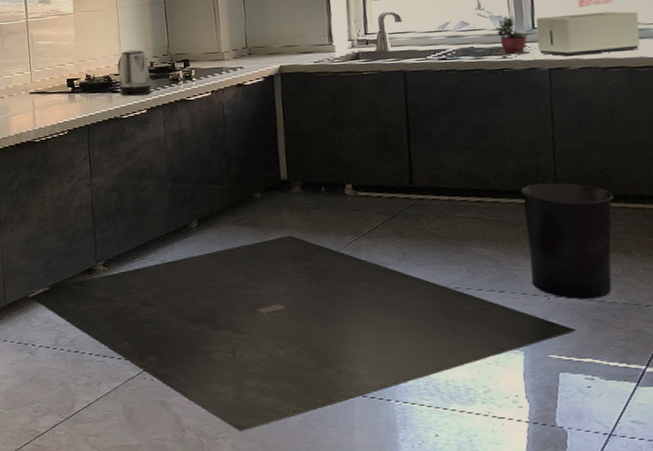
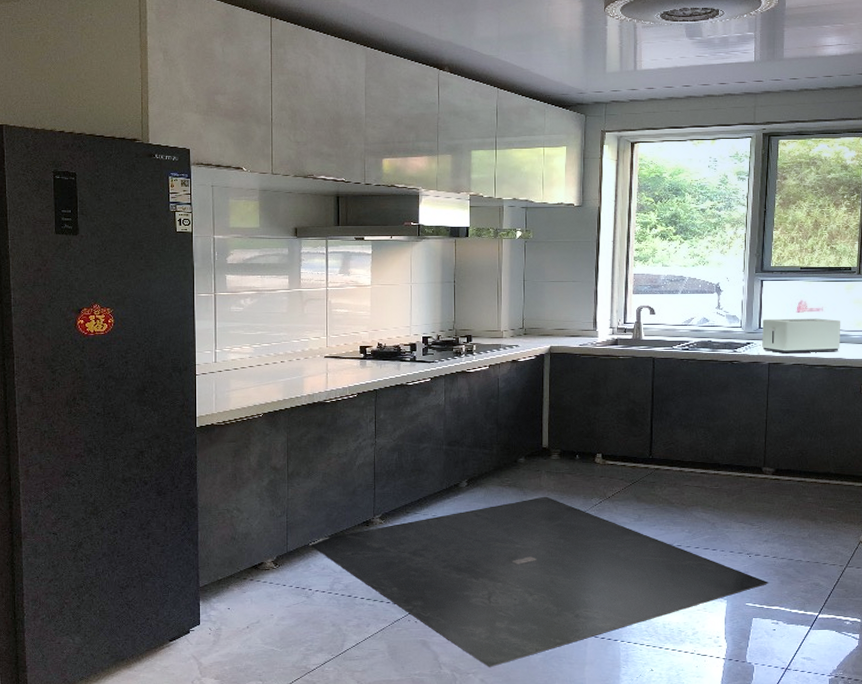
kettle: present [117,49,152,97] -> none [407,323,436,366]
succulent plant: present [490,15,530,56] -> none [724,315,755,349]
waste bin: present [520,182,614,299] -> none [737,459,808,557]

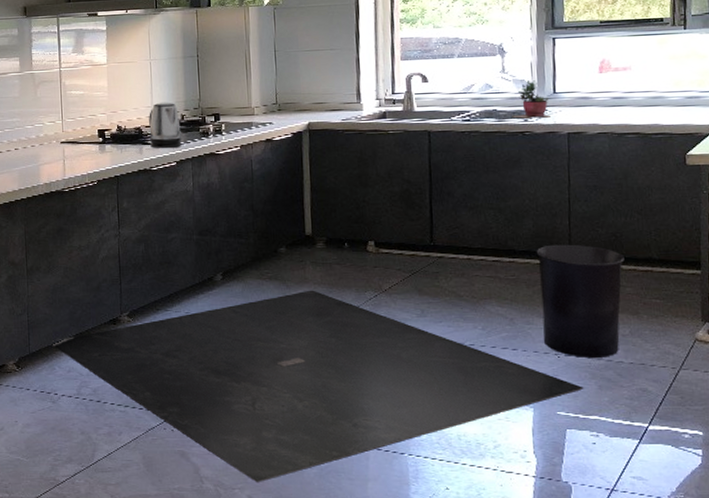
kettle: none [407,323,436,366] -> present [149,102,182,149]
succulent plant: none [724,315,755,349] -> present [512,79,551,119]
waste bin: none [737,459,808,557] -> present [536,244,625,358]
toaster: present [762,318,841,354] -> none [557,78,656,121]

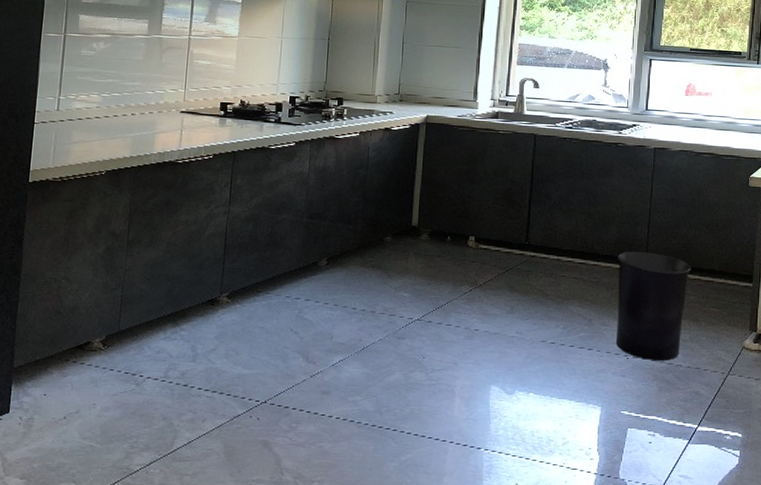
floor mat: present [50,290,584,482] -> none [142,281,646,475]
kettle: present [149,102,182,149] -> none [271,81,304,129]
succulent plant: present [512,79,551,119] -> none [609,95,642,132]

